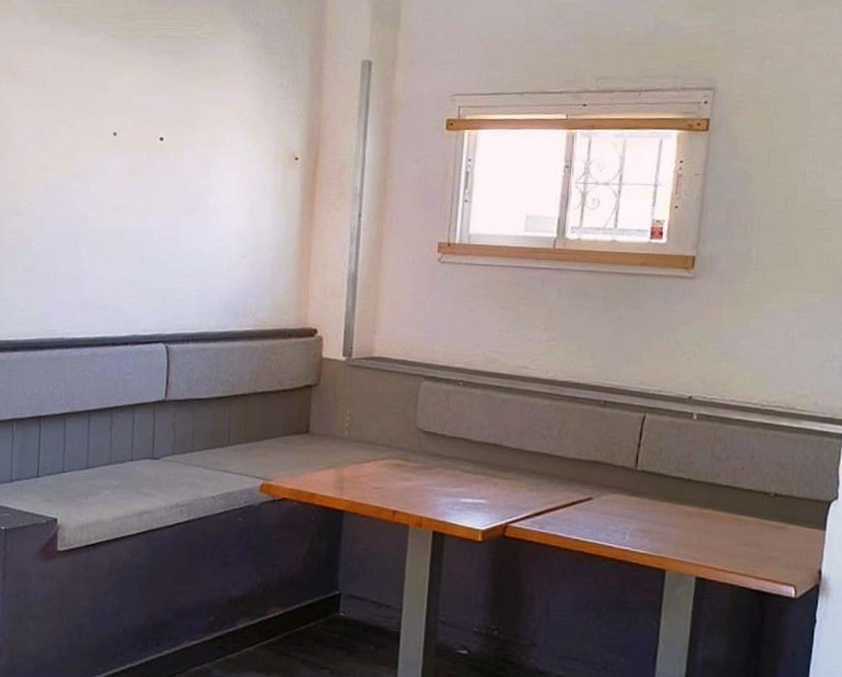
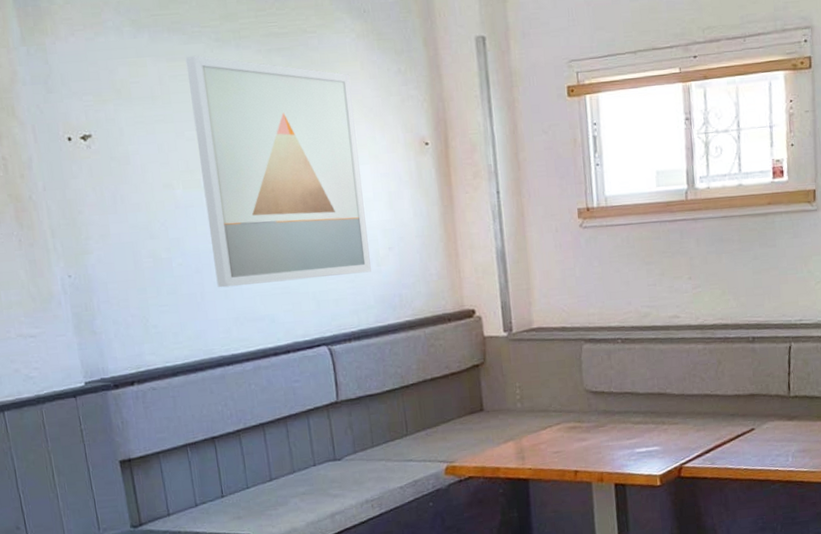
wall art: none [70,48,233,277] -> present [185,55,371,288]

